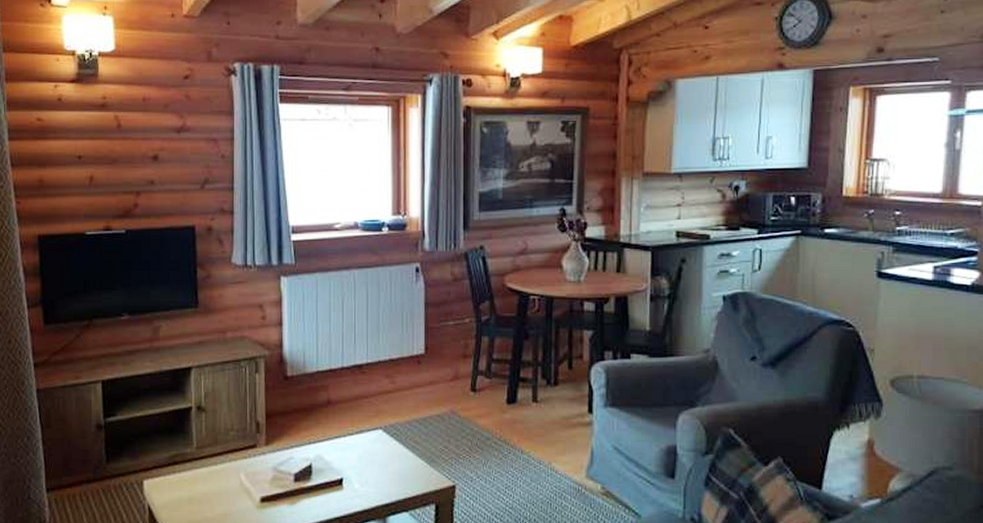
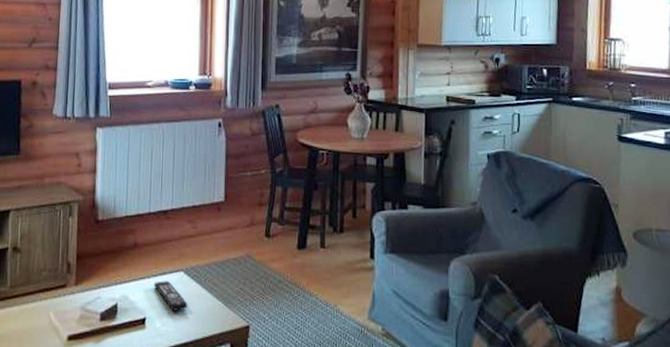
remote control: none [350,439,388,471] -> present [153,281,188,311]

